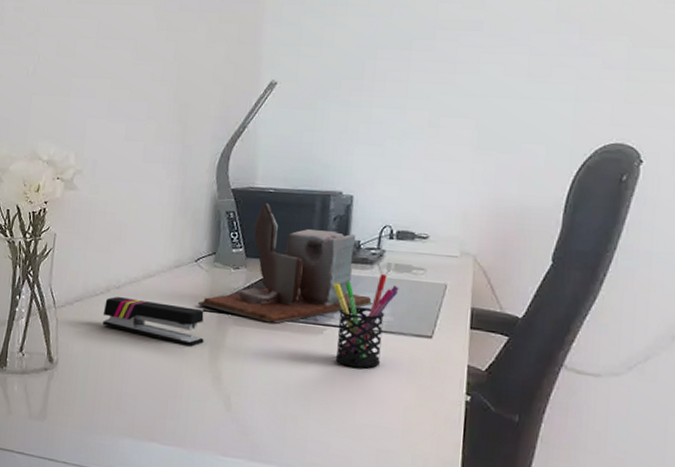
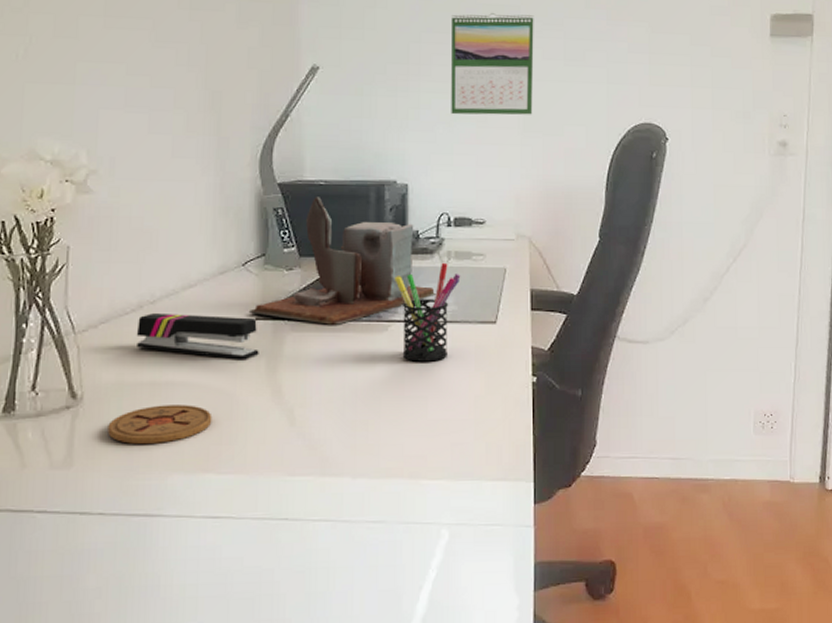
coaster: none [74,376,160,411] -> present [107,405,213,444]
calendar: none [402,29,498,132] -> present [451,13,534,115]

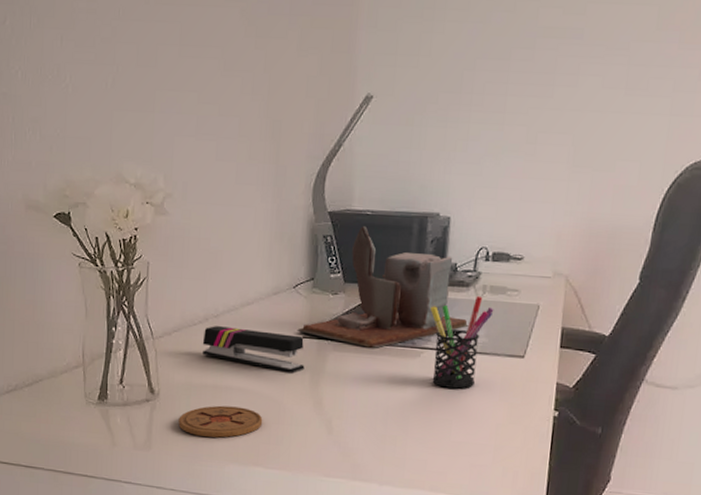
calendar: present [451,13,534,115] -> none [499,37,598,149]

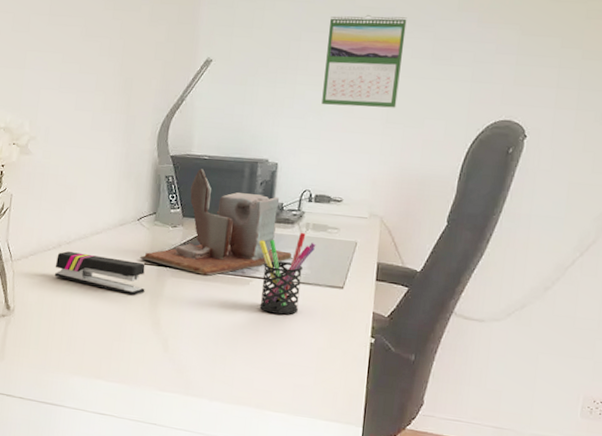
coaster: present [178,405,263,438] -> none [29,322,106,352]
calendar: none [499,37,598,149] -> present [321,15,407,108]

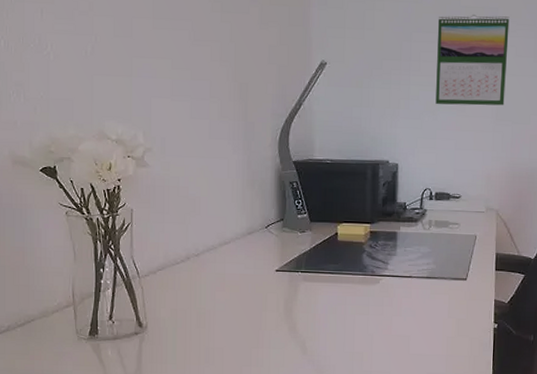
stapler: present [55,251,145,296] -> none [185,264,279,303]
desk organizer: present [139,169,293,276] -> none [270,173,419,277]
pen holder: present [259,232,316,315] -> none [386,229,439,309]

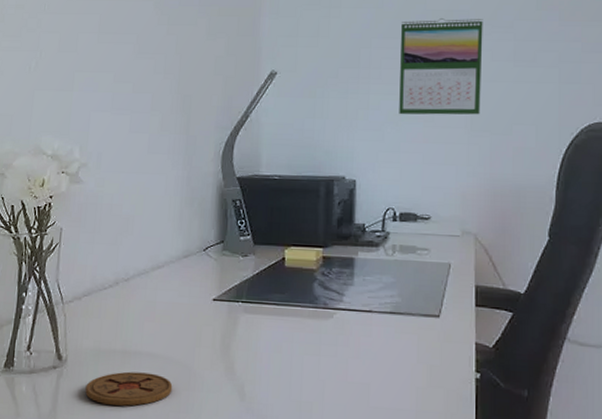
coaster: none [166,334,244,363] -> present [85,371,173,406]

